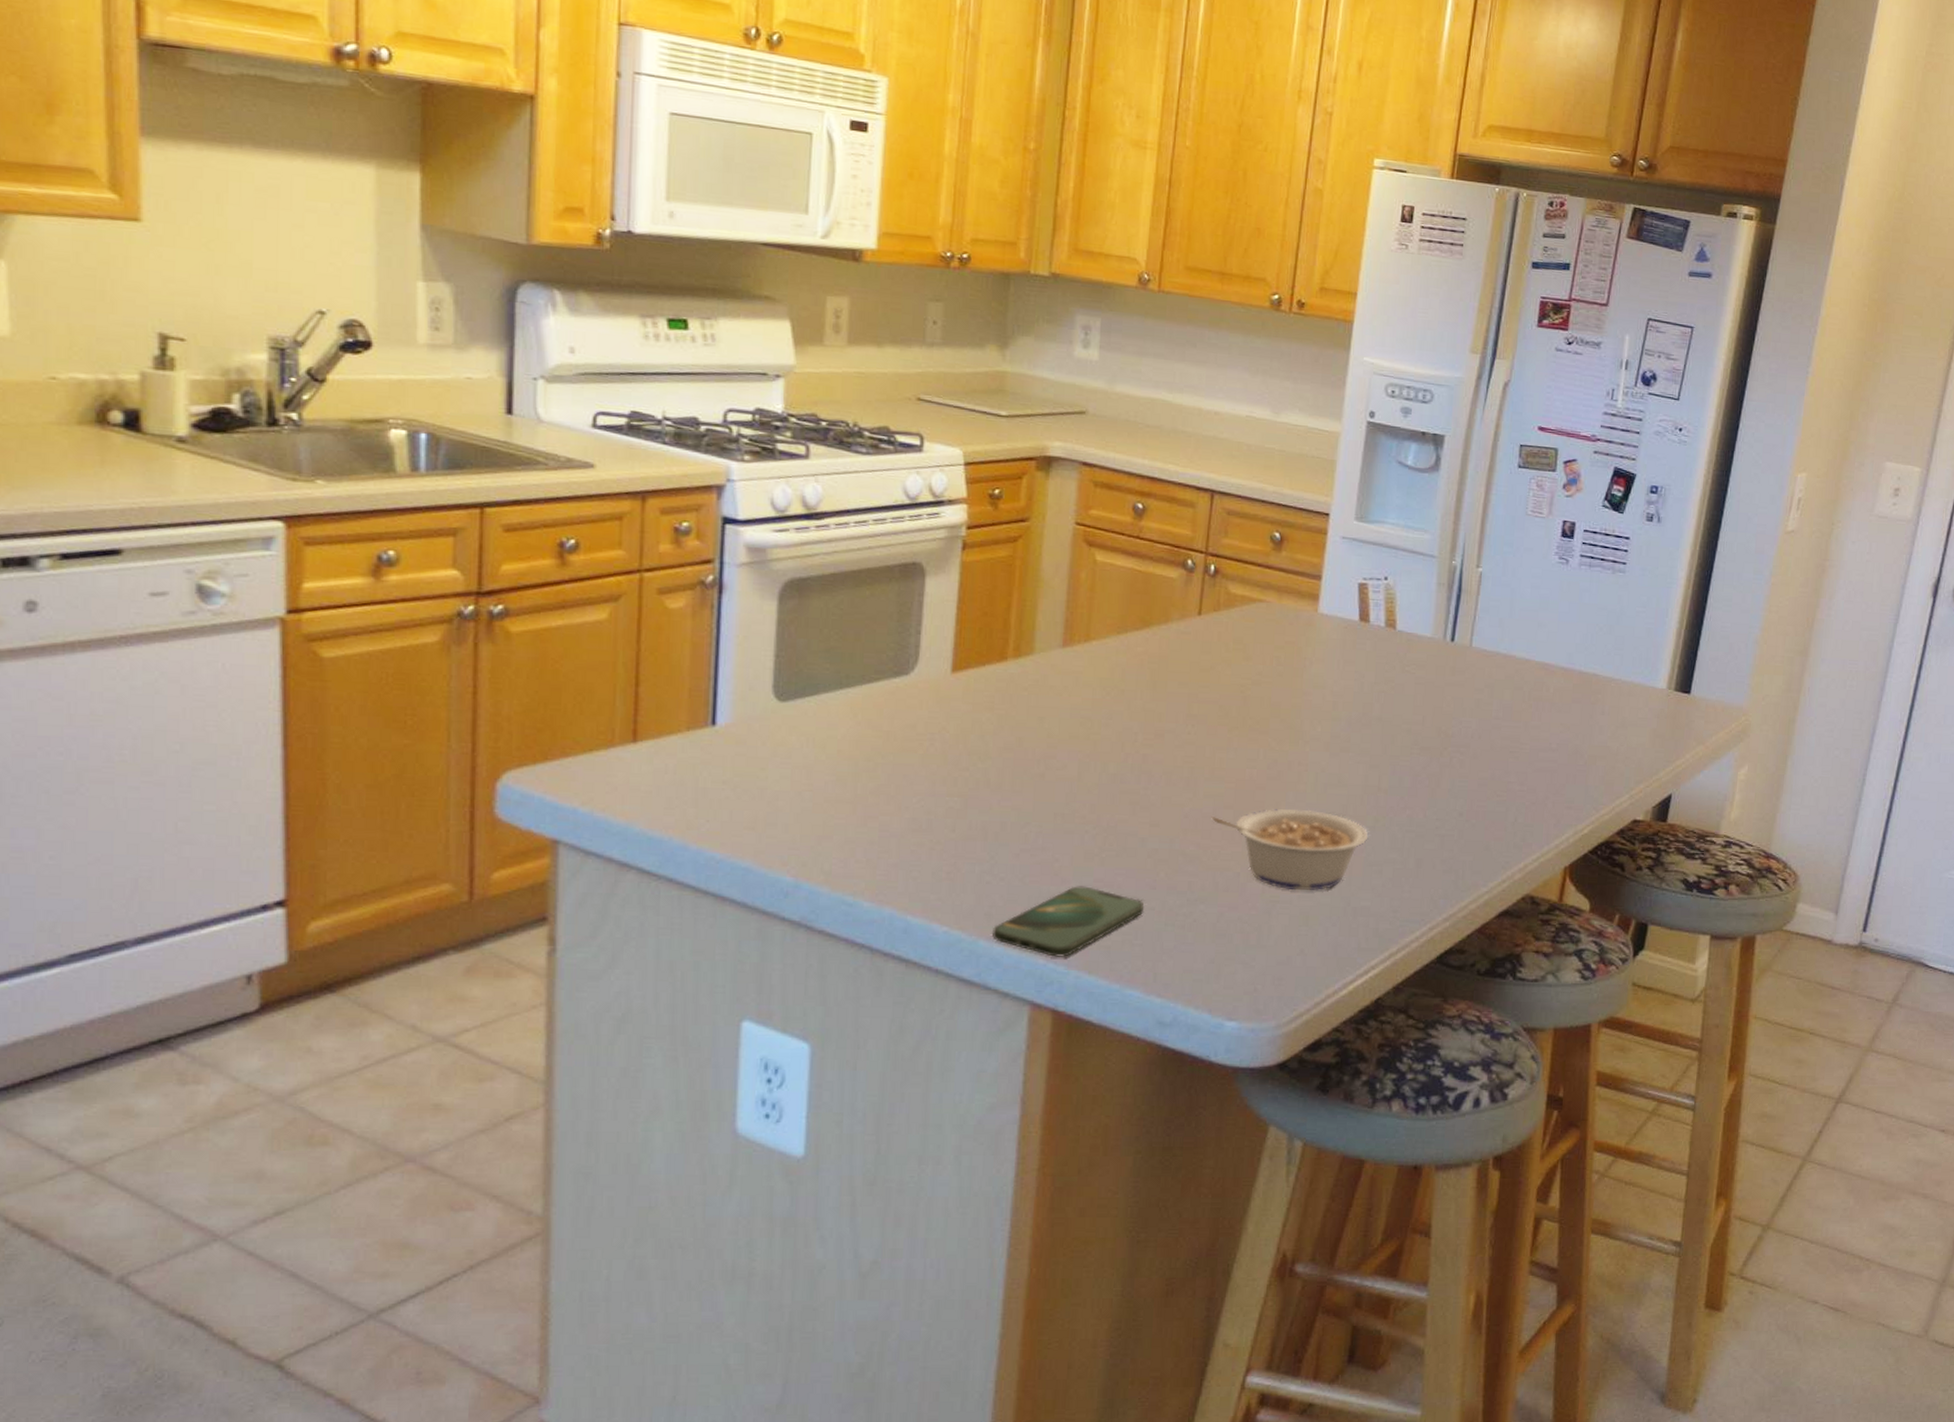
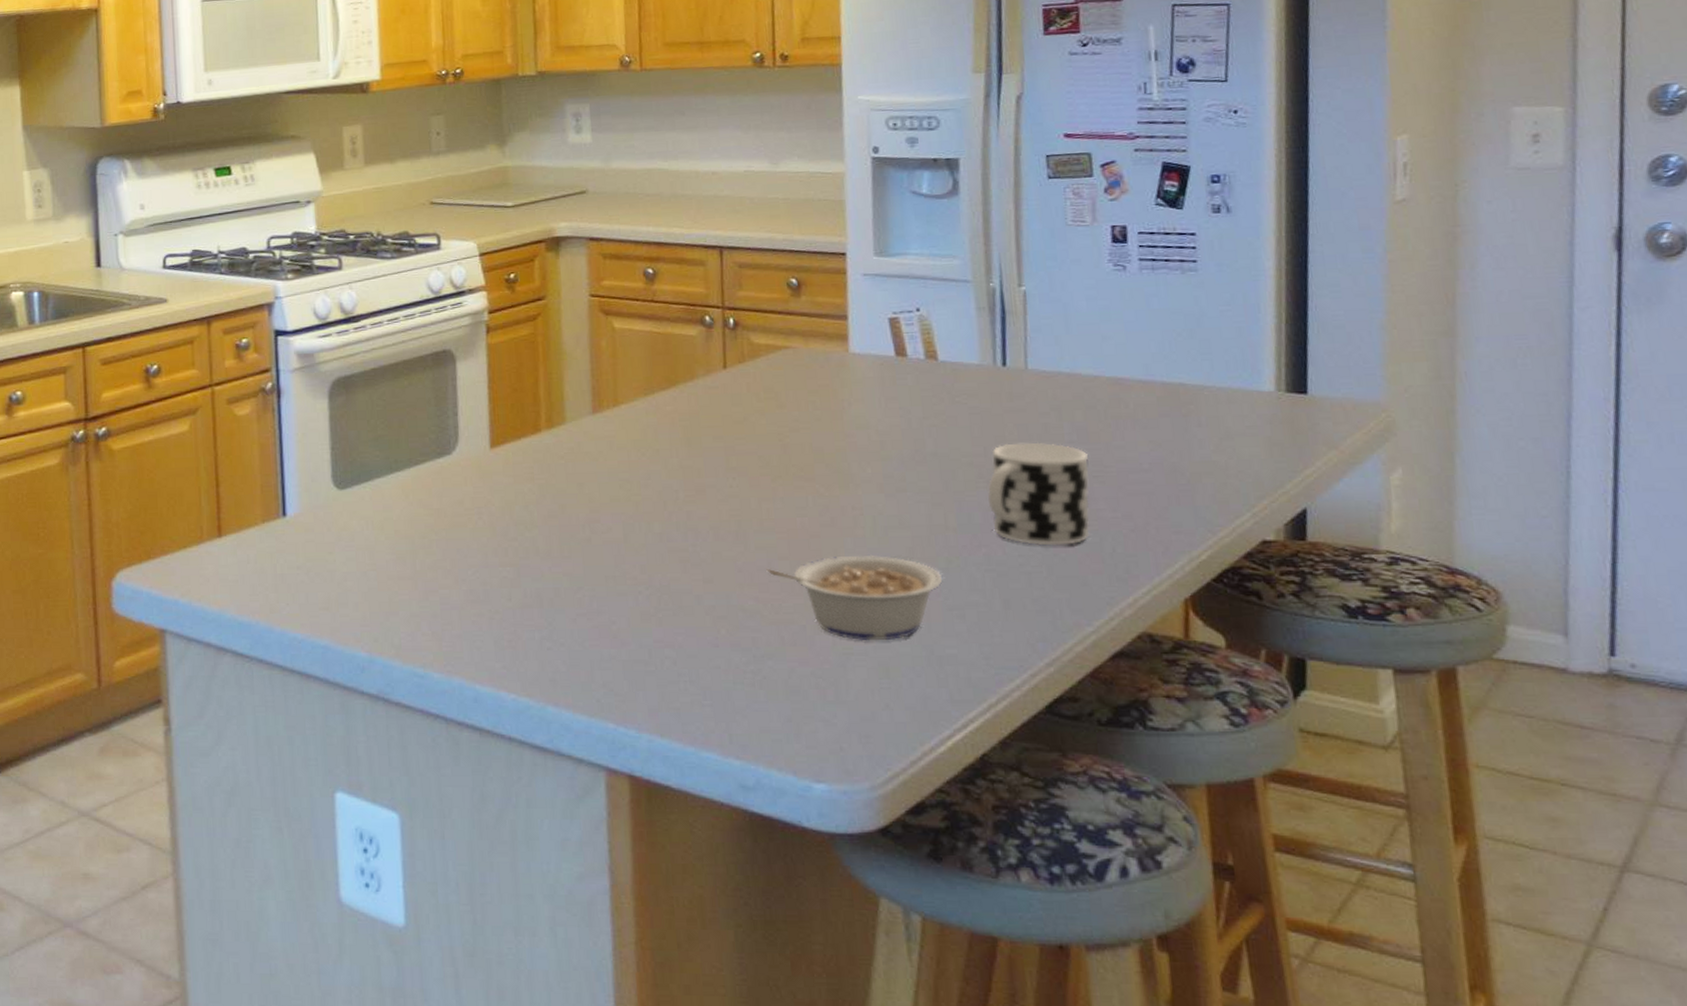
smartphone: present [991,886,1145,957] -> none [558,647,710,721]
cup: none [1419,714,1509,813] -> present [987,442,1090,546]

